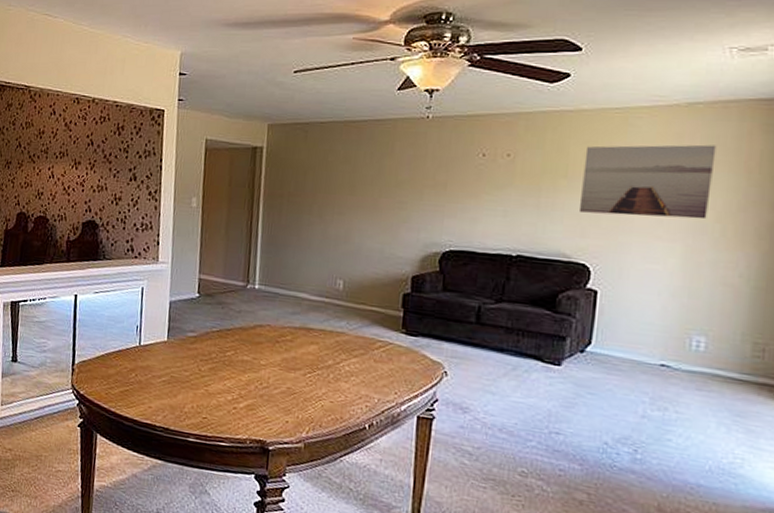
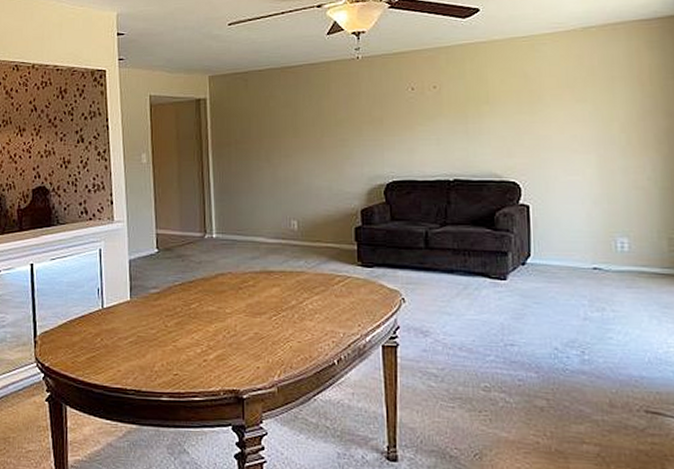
wall art: present [578,144,717,220] -> none [501,63,613,134]

